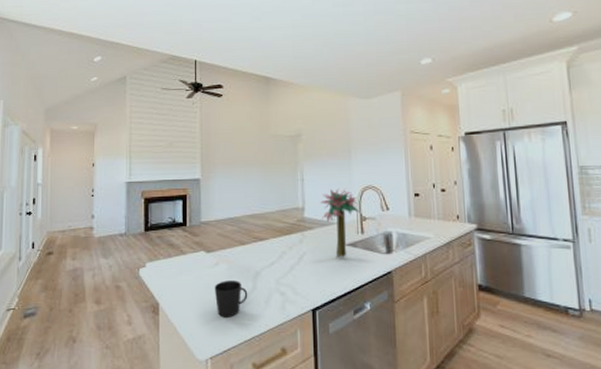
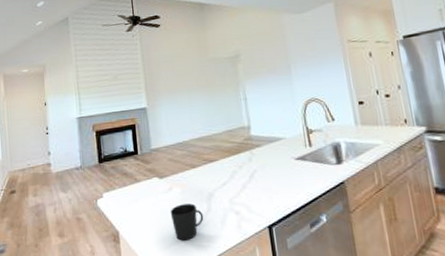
flower bouquet: present [320,188,359,258] -> none [265,103,305,173]

